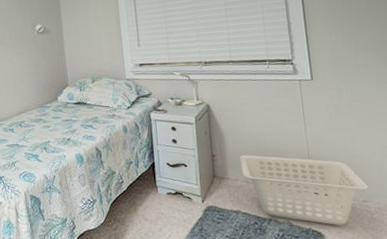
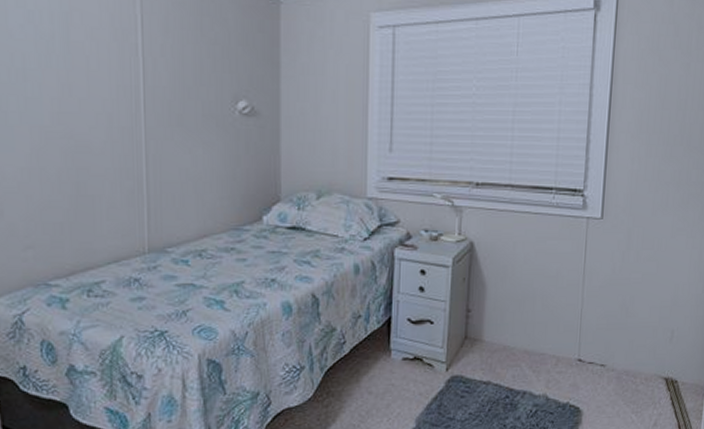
laundry basket: present [239,155,369,226] -> none [499,311,639,400]

